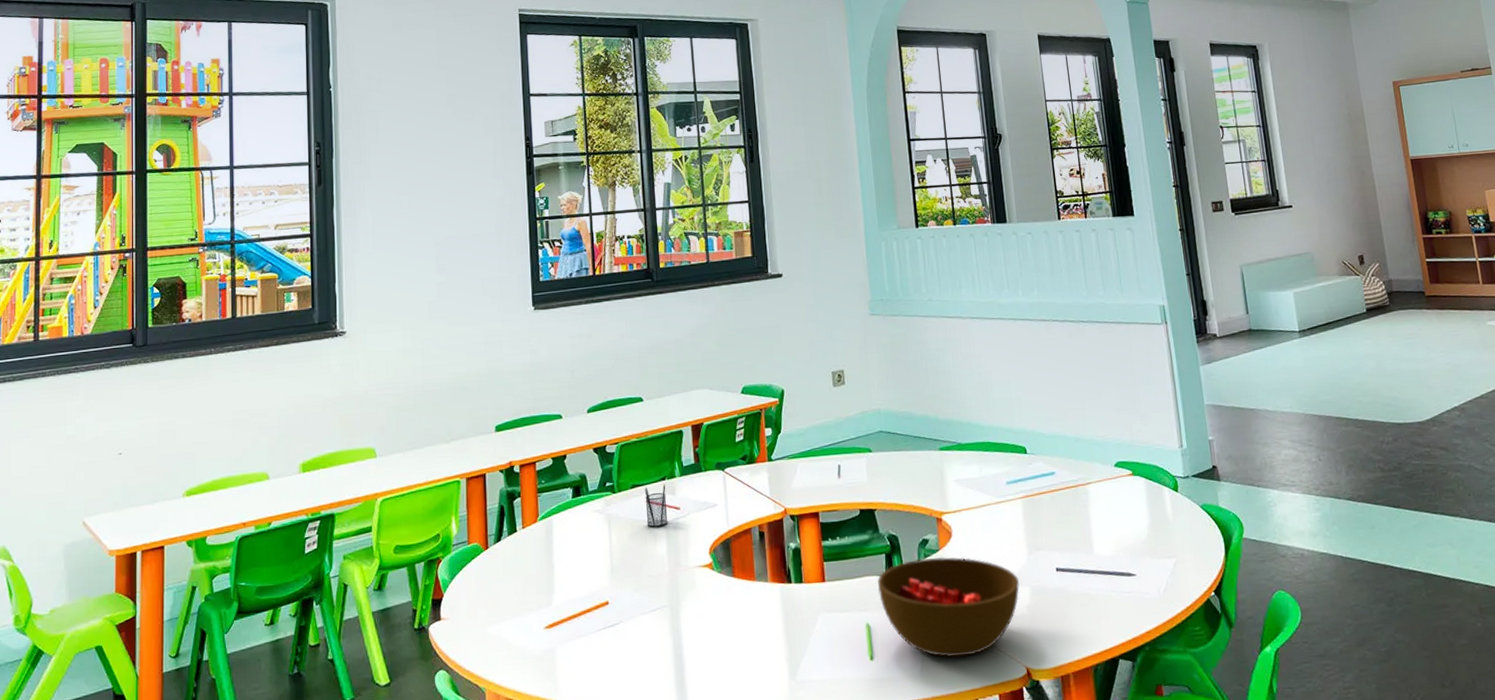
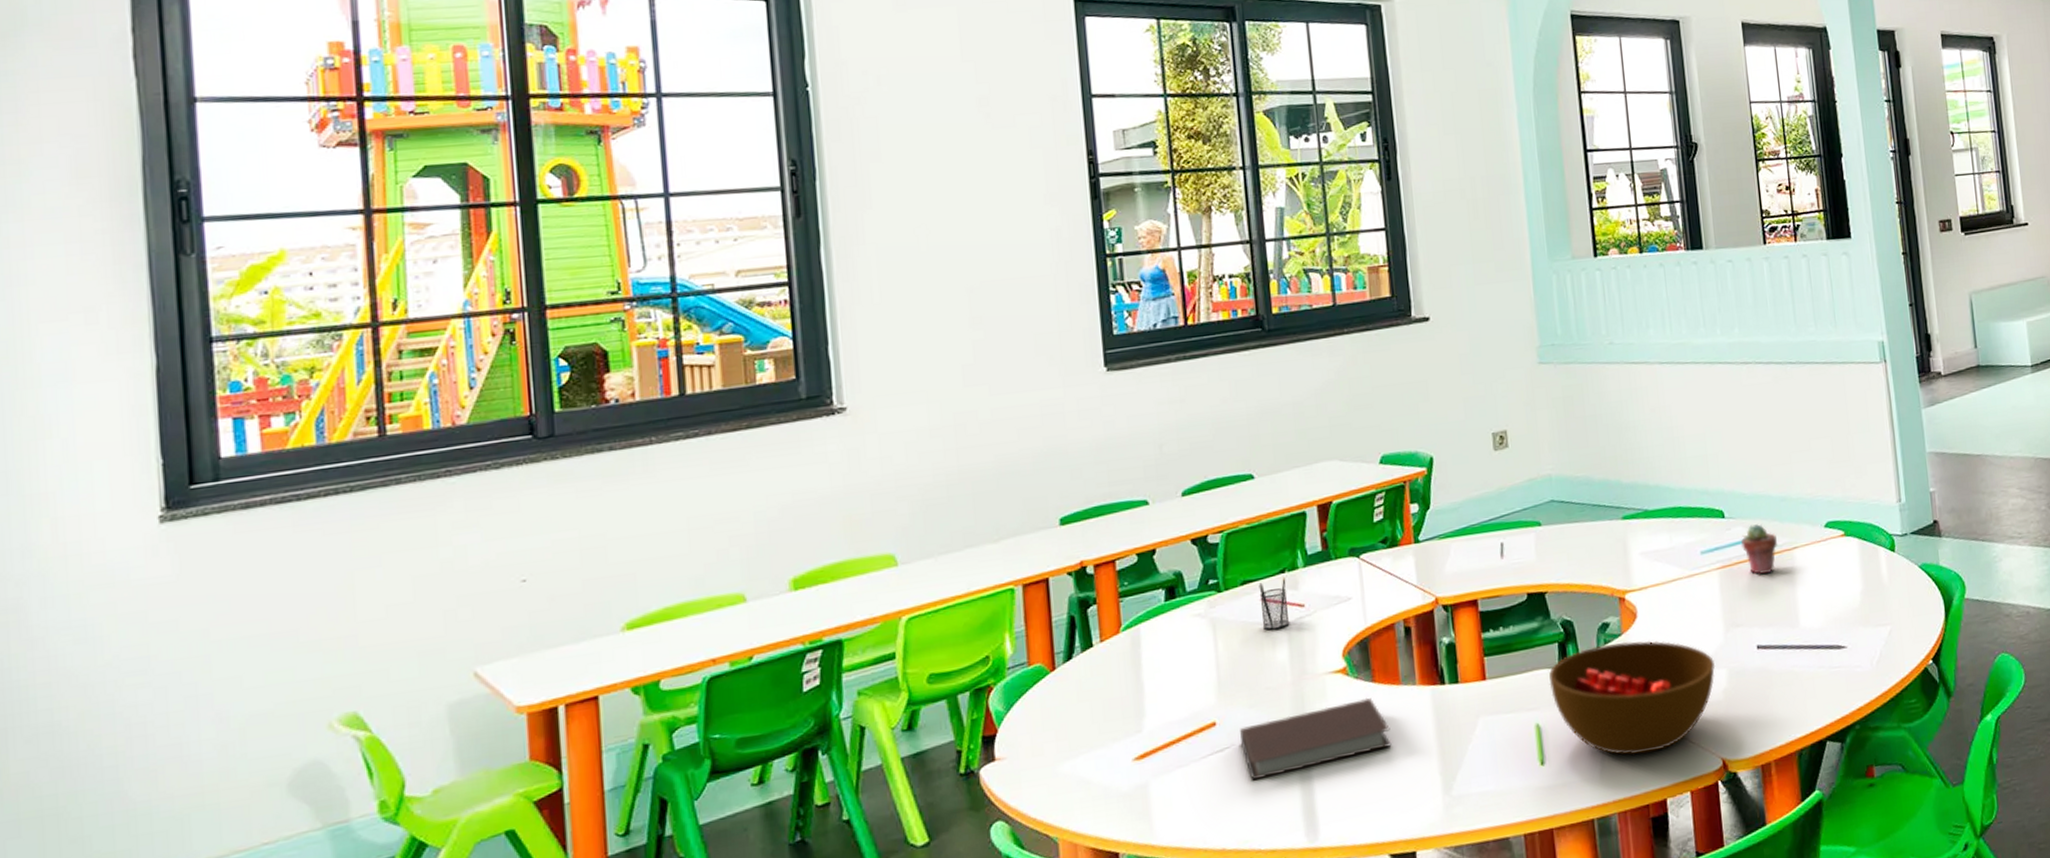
notebook: none [627,590,748,654] -> present [1240,697,1392,781]
potted succulent: none [1041,460,1074,506] -> present [1740,524,1778,575]

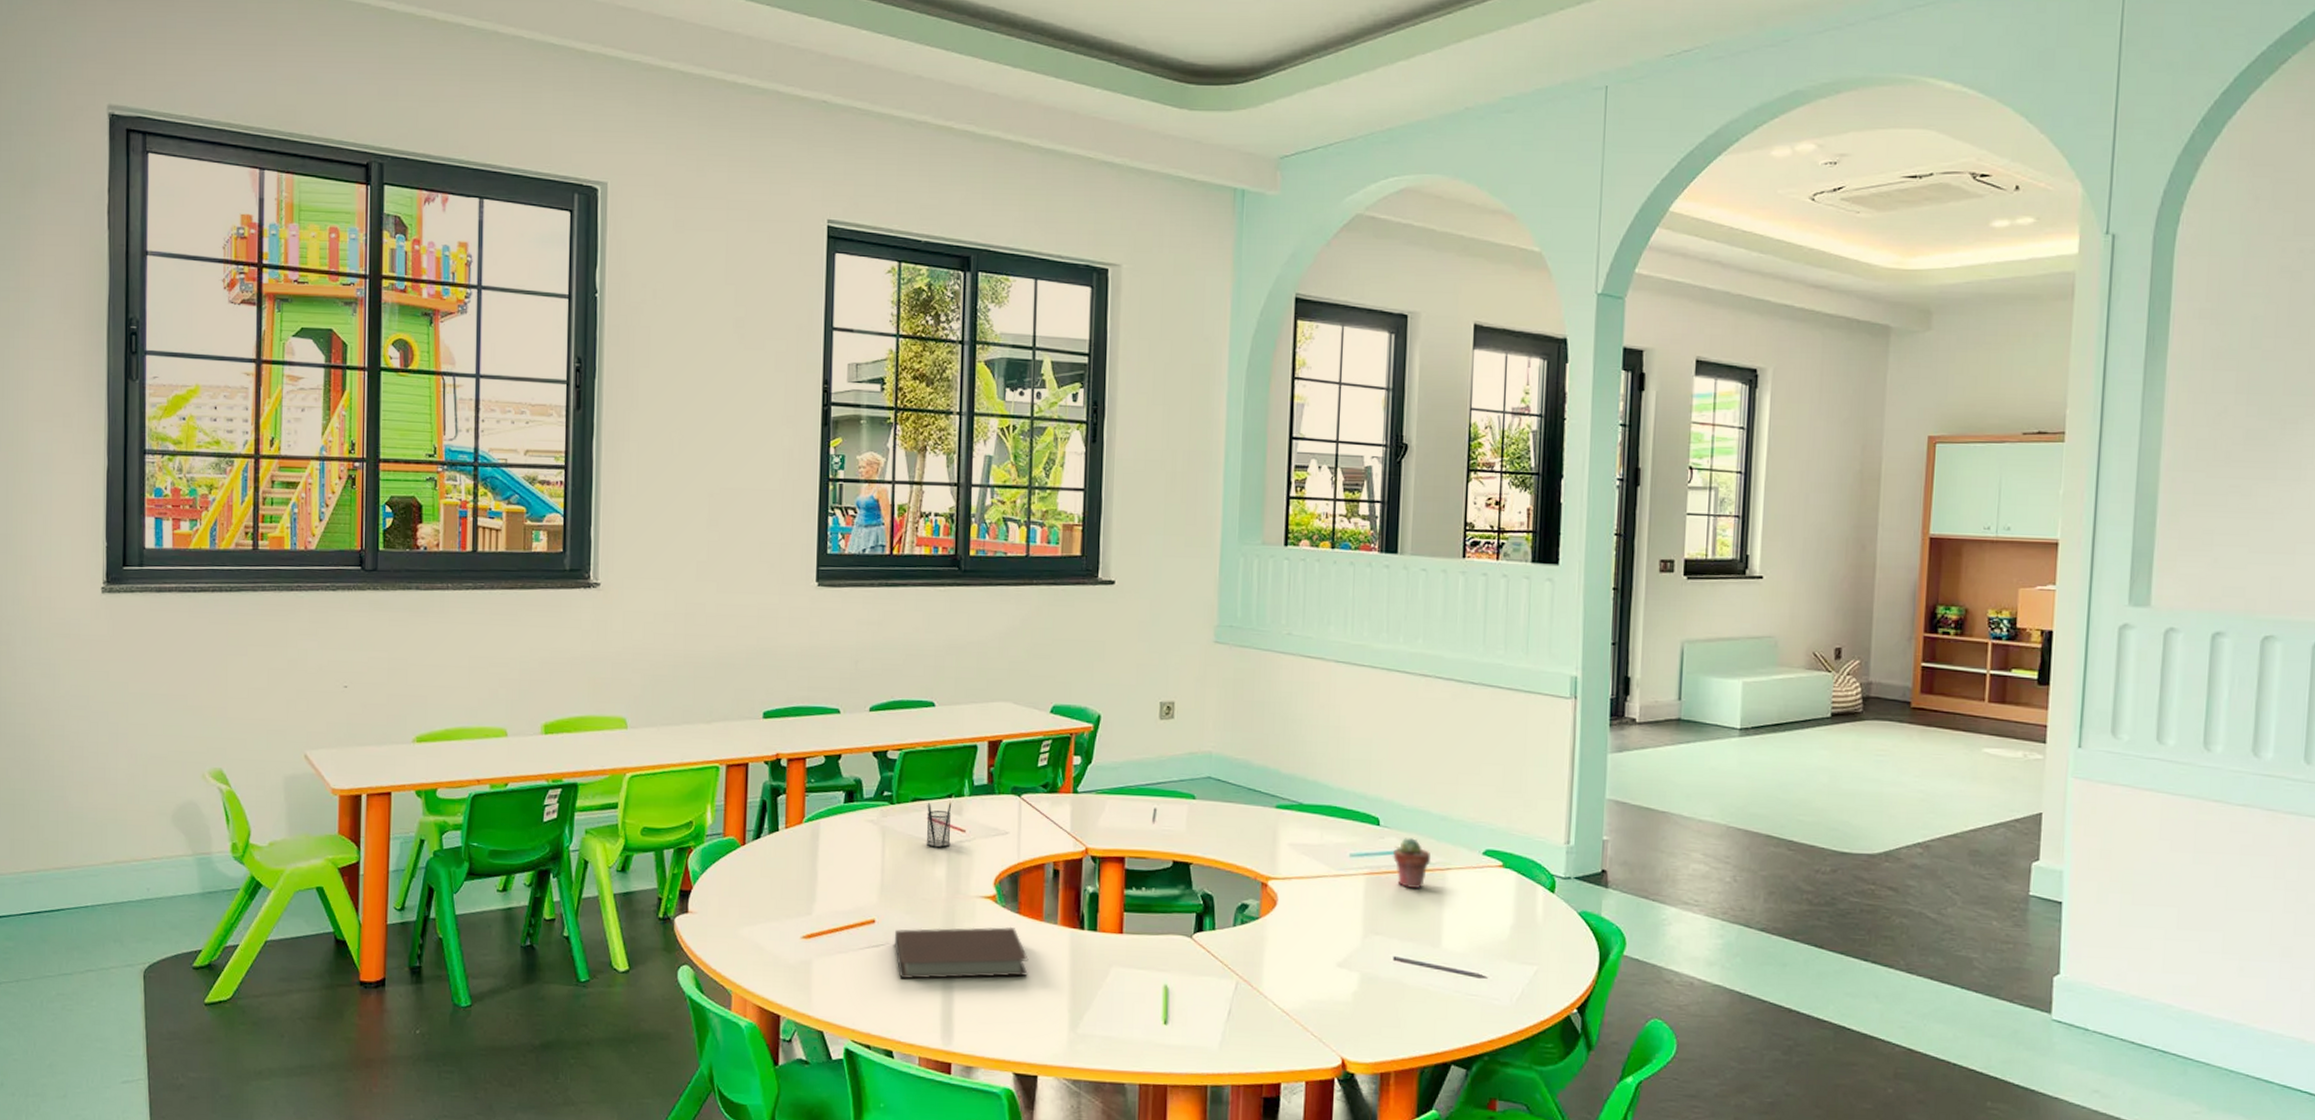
bowl: present [1549,640,1716,755] -> none [1182,925,1349,1037]

